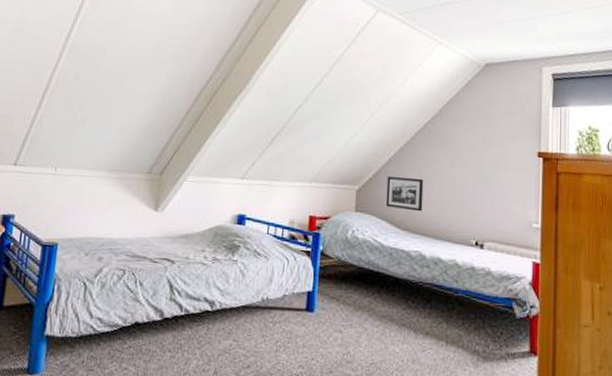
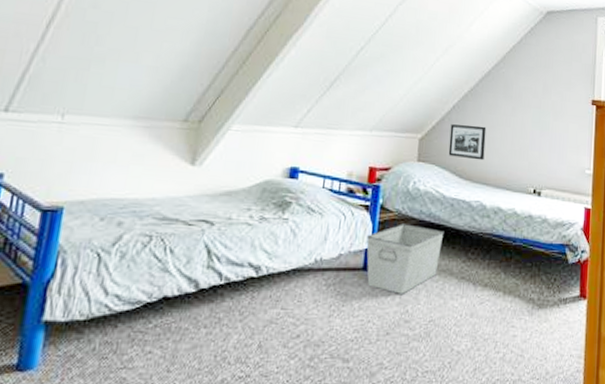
storage bin: none [308,269,384,336] -> present [366,223,444,294]

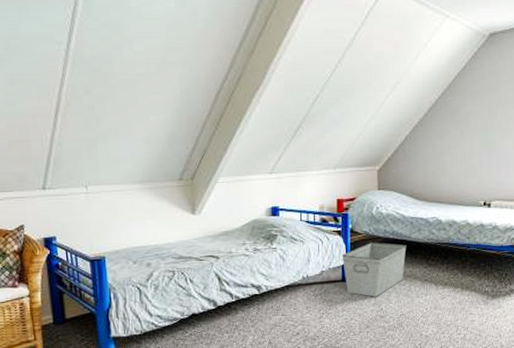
picture frame: present [448,124,487,161] -> none [404,152,437,183]

